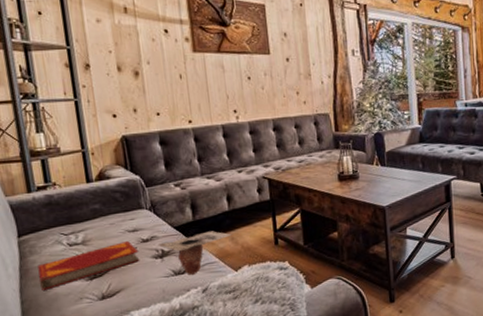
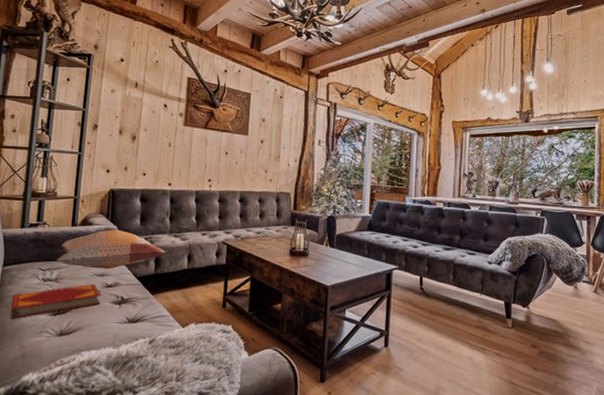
decorative pillow: none [77,179,202,226] -> present [56,230,166,269]
magazine: present [158,231,233,276] -> none [119,285,187,326]

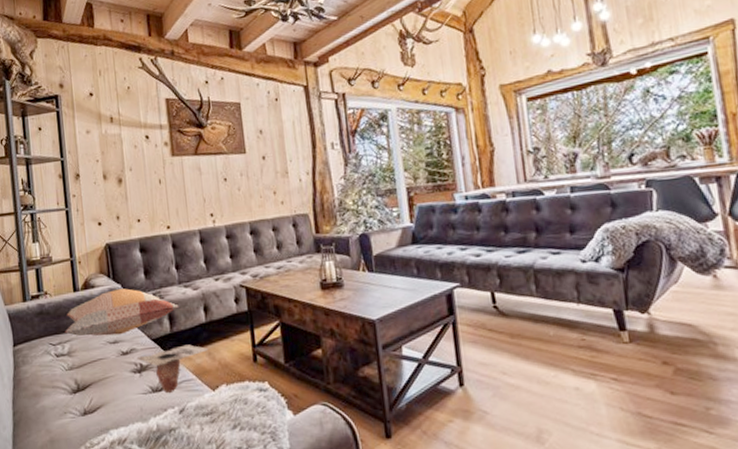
hardback book: present [10,284,102,319] -> none [29,354,120,402]
magazine: none [119,285,187,326] -> present [137,344,210,394]

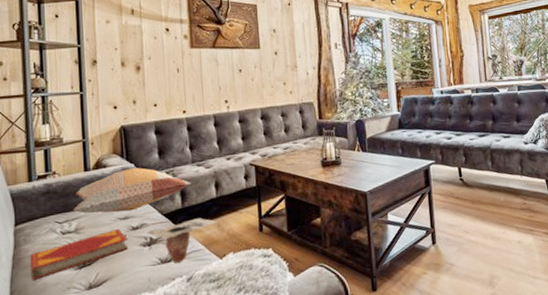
hardback book: none [29,354,120,402] -> present [30,229,129,280]

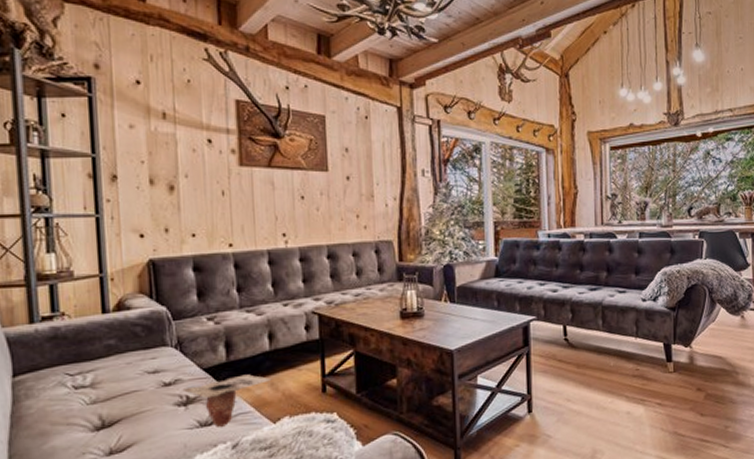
hardback book: present [30,229,129,280] -> none [33,385,159,443]
decorative pillow: present [72,167,191,214] -> none [87,311,239,365]

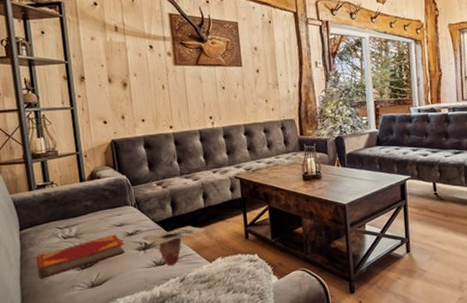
hardback book: none [33,385,159,443] -> present [36,235,126,279]

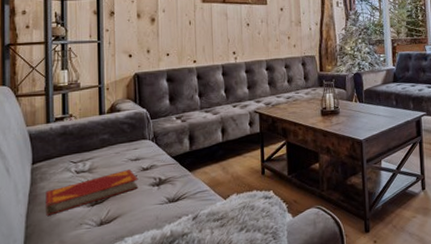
magazine: present [141,226,208,267] -> none [156,161,225,204]

